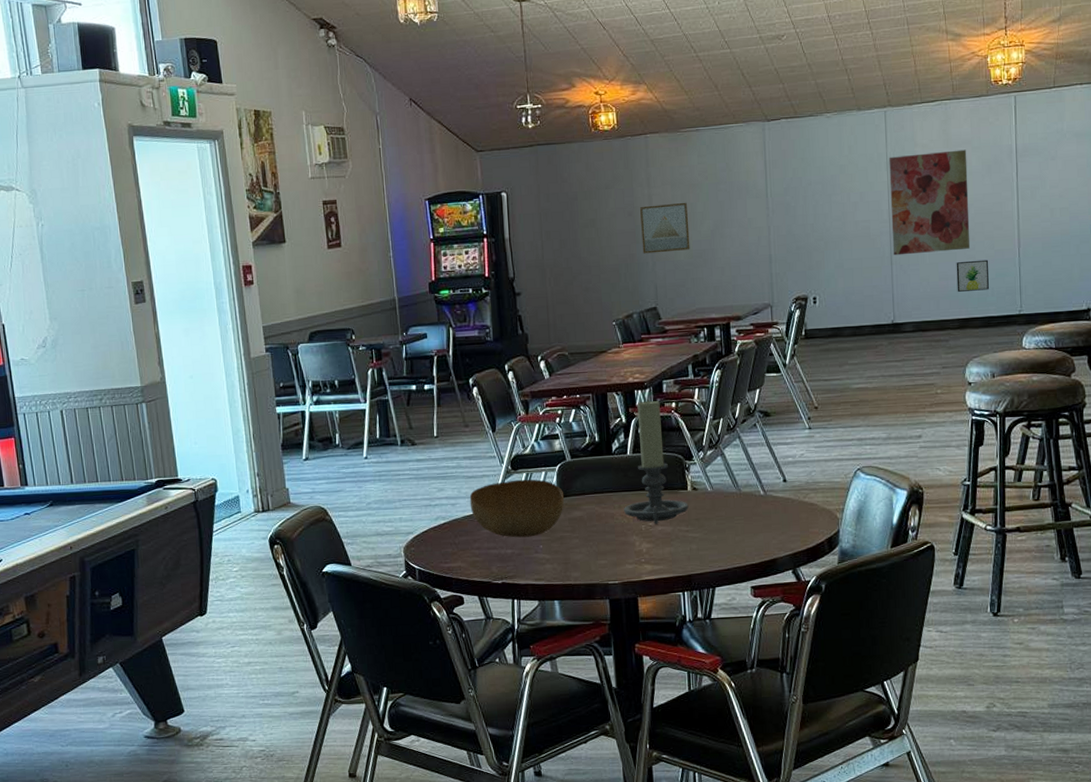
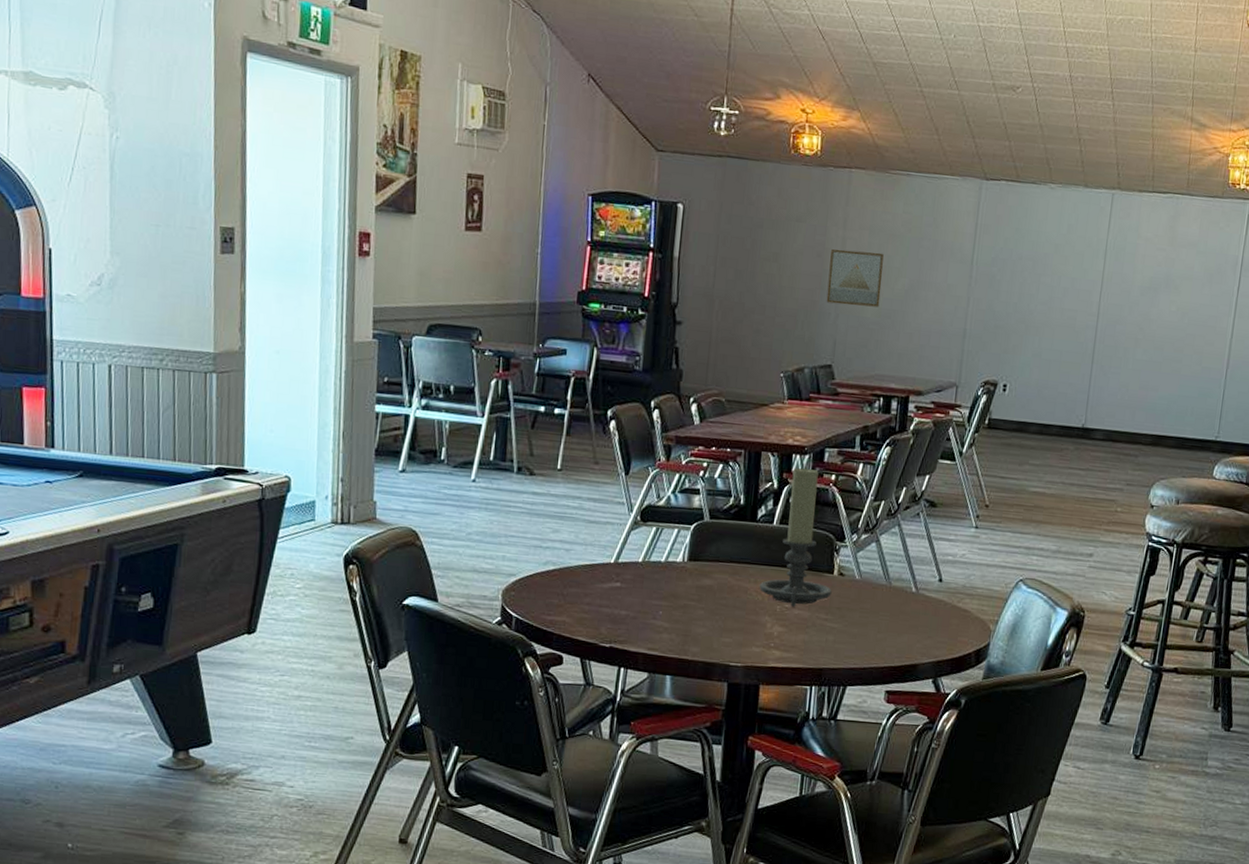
bowl: present [469,479,565,538] -> none [586,532,696,600]
wall art: present [889,149,971,256] -> none [1095,245,1191,361]
wall art: present [956,259,989,293] -> none [1155,373,1194,409]

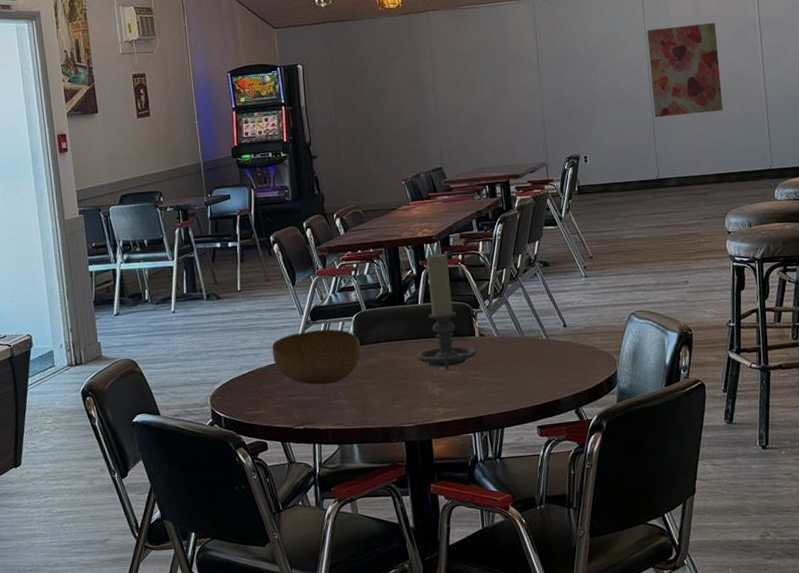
bowl: none [586,532,696,600] -> present [271,329,361,385]
wall art: present [826,249,884,308] -> none [424,72,471,119]
wall art: none [1095,245,1191,361] -> present [647,22,723,118]

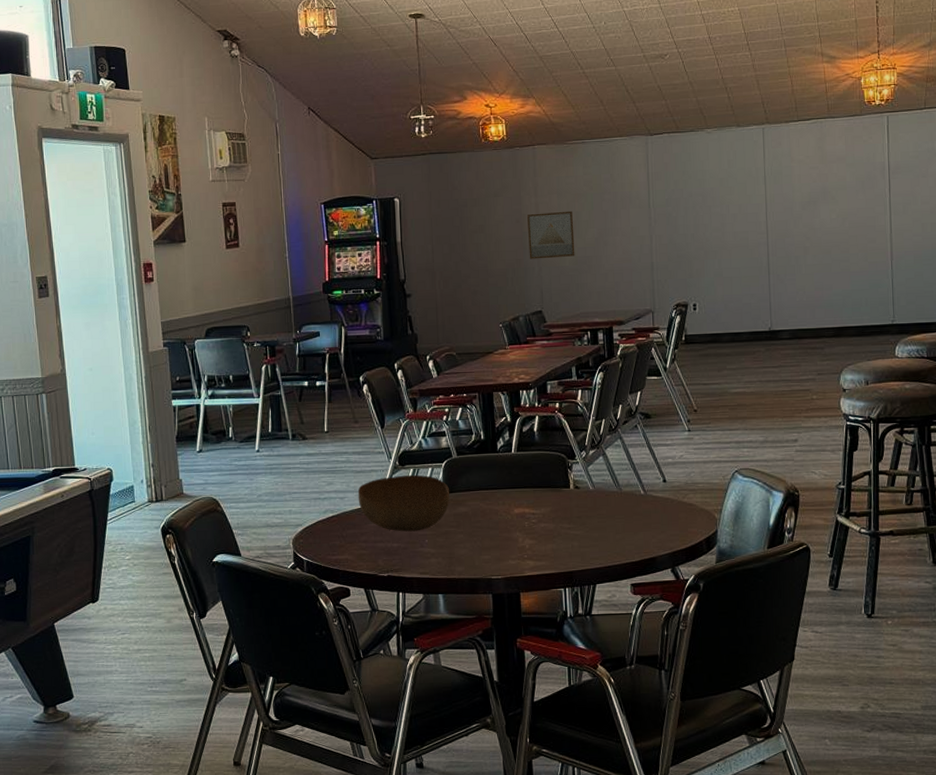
candle holder: present [417,252,477,369] -> none [508,399,571,521]
wall art: none [424,72,471,119] -> present [527,210,575,259]
wall art: present [647,22,723,118] -> none [766,166,845,266]

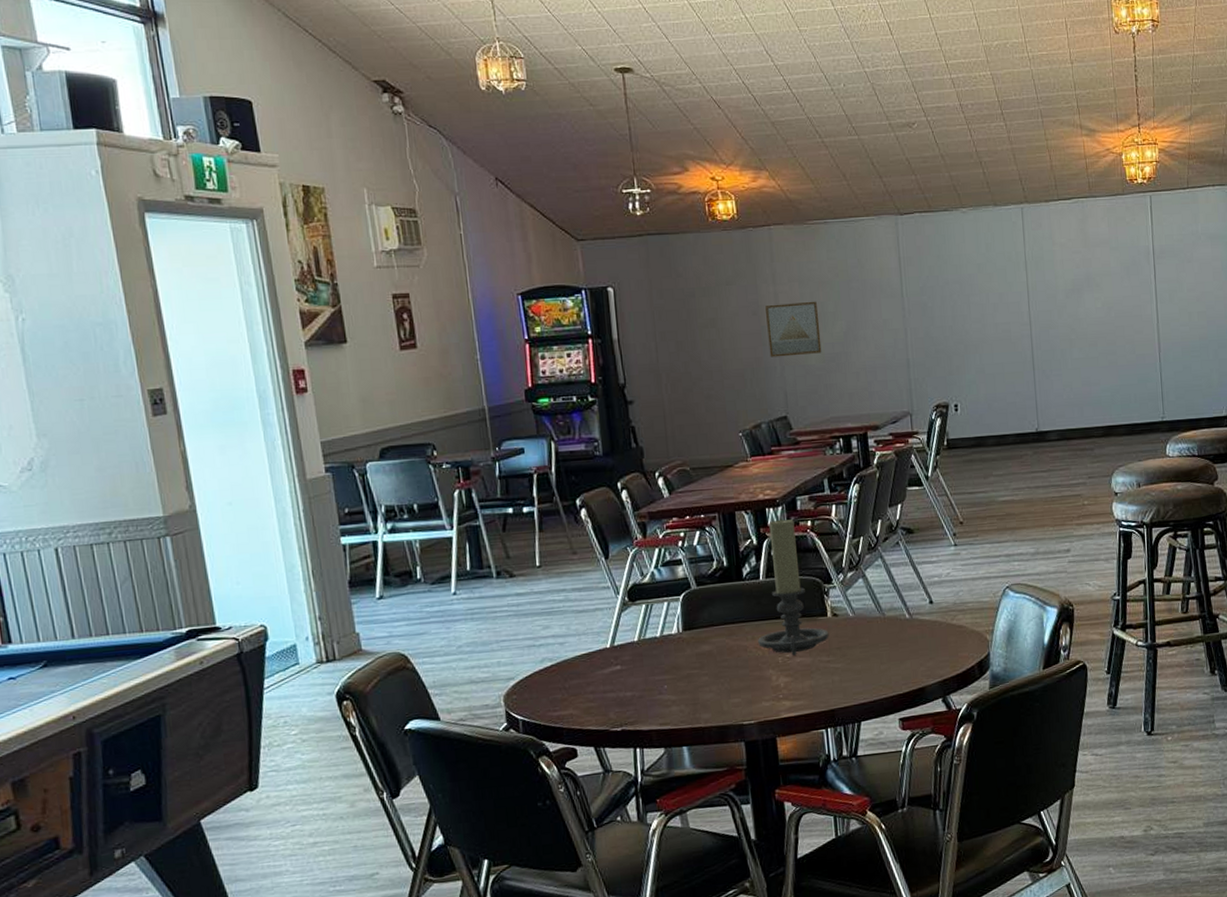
bowl: present [357,474,450,532] -> none [580,611,691,678]
candle holder: none [508,399,571,521] -> present [758,518,829,656]

